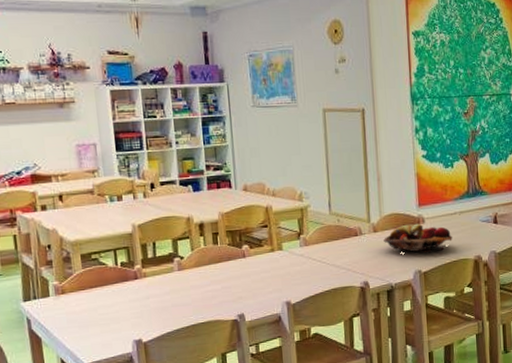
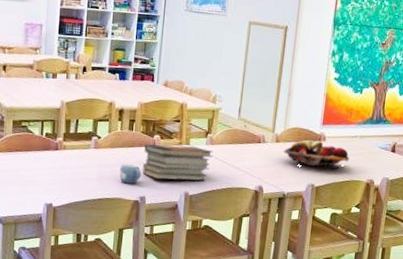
mug: none [211,281,236,303] -> present [119,164,141,184]
book stack: none [234,251,309,293] -> present [142,144,213,181]

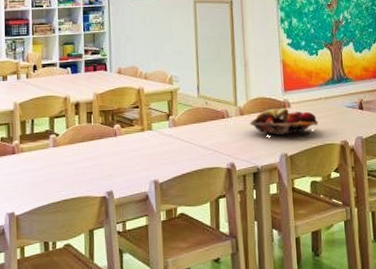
mug: present [119,164,141,184] -> none [82,159,106,180]
book stack: present [142,144,213,181] -> none [106,131,177,171]

